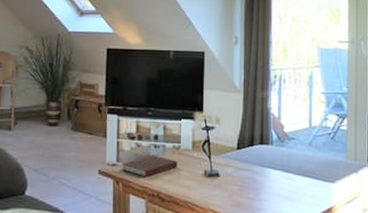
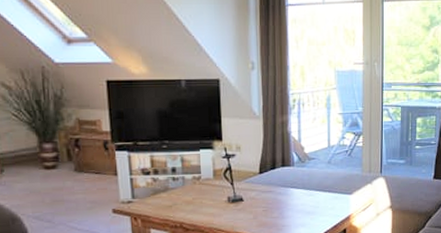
notebook: present [121,155,178,178] -> none [138,187,200,211]

